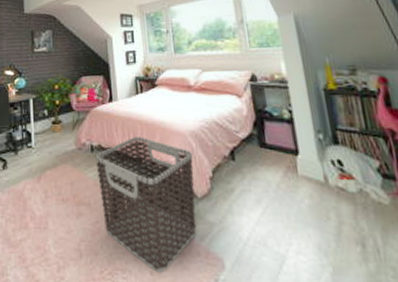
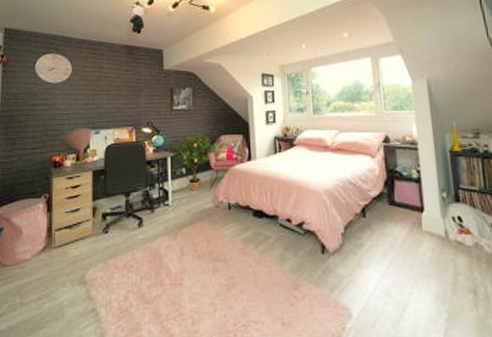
clothes hamper: present [95,137,197,272] -> none [232,195,327,323]

